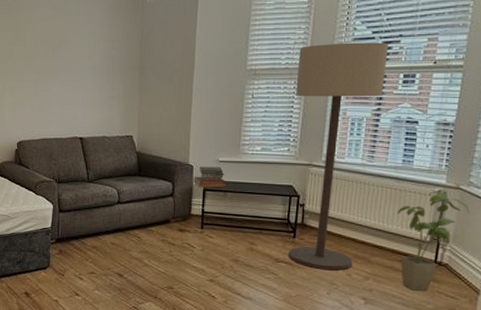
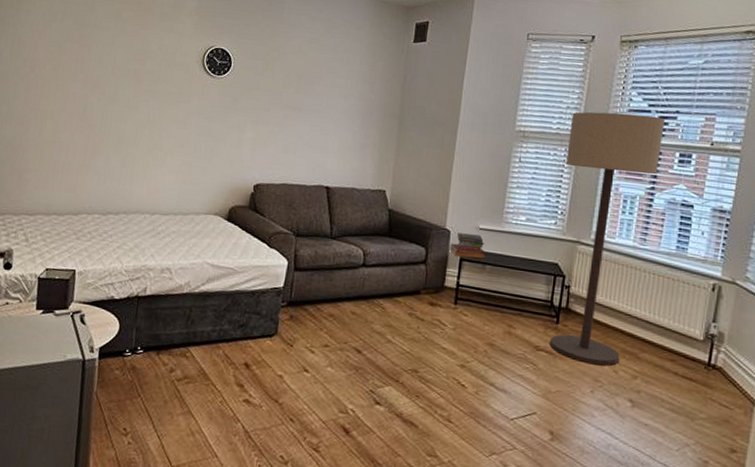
house plant: present [397,190,470,291] -> none [669,283,746,397]

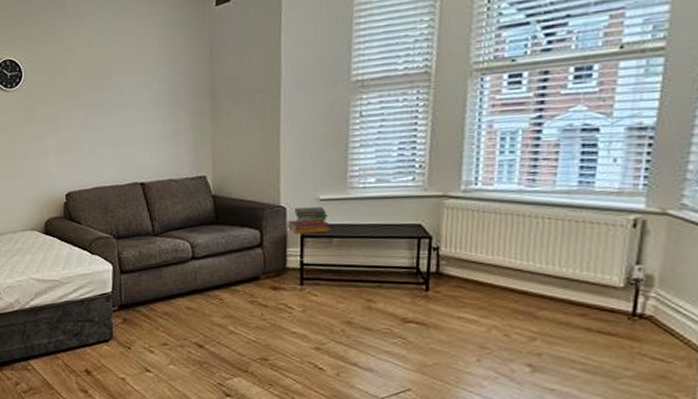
floor lamp: present [549,112,664,367] -> none [419,27,550,331]

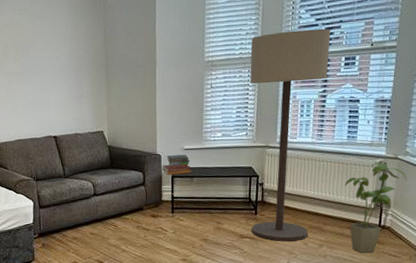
floor lamp: none [419,27,550,331] -> present [250,28,330,242]
house plant: none [573,219,684,353] -> present [344,162,407,253]

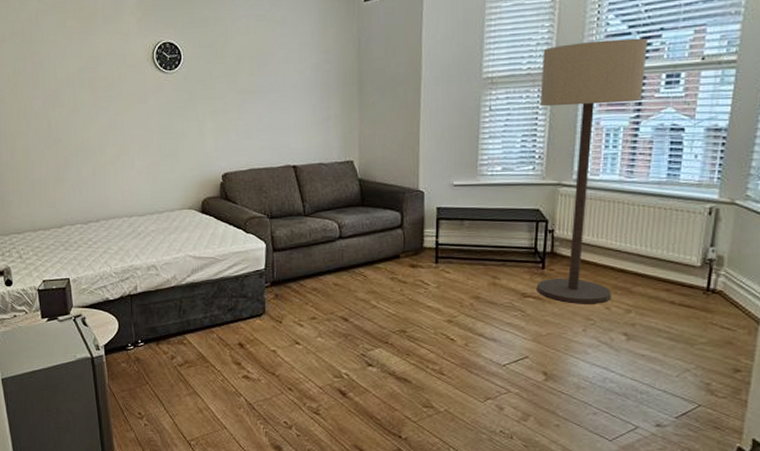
books: present [162,154,191,175] -> none [425,192,461,217]
house plant: present [344,162,407,253] -> none [661,207,747,323]

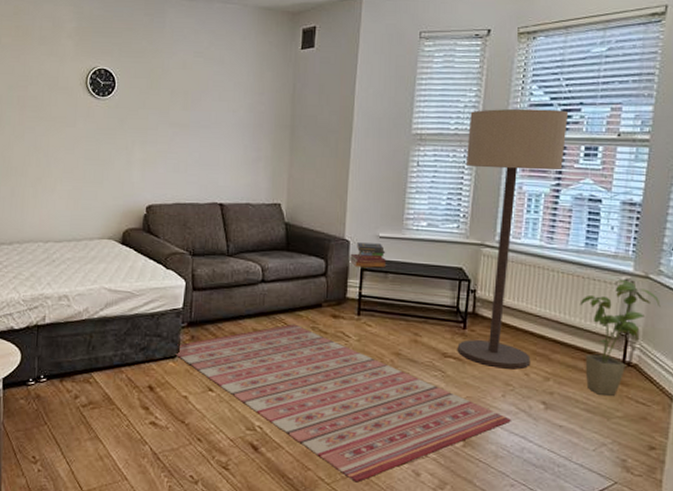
rug: none [260,276,594,419] -> present [174,324,512,483]
books: none [425,192,461,217] -> present [350,242,386,268]
house plant: none [661,207,747,323] -> present [579,279,661,396]

